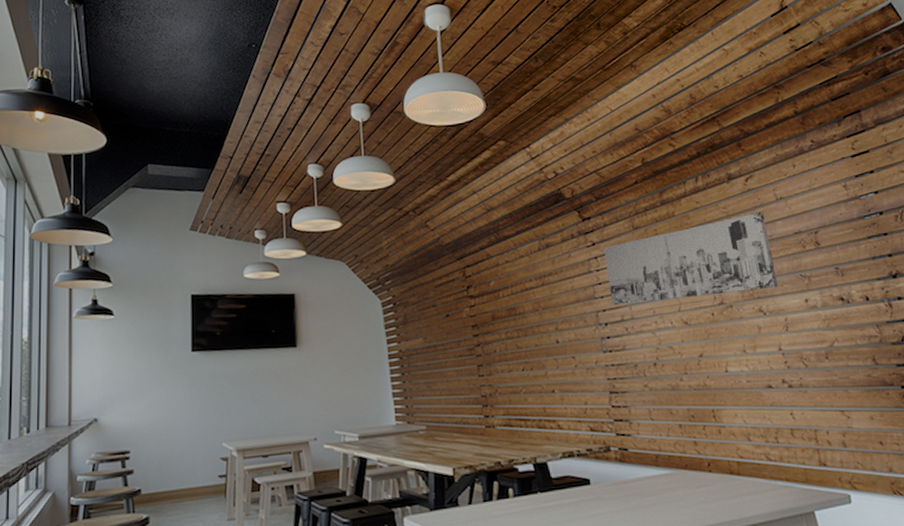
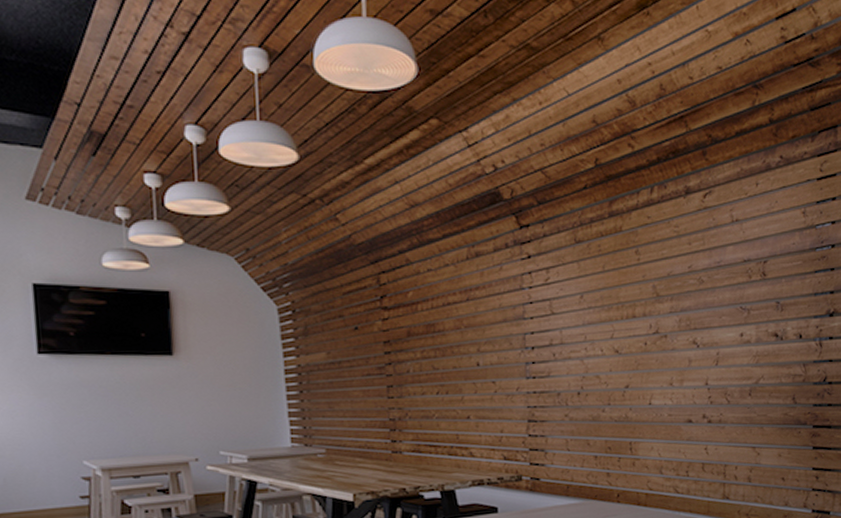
wall art: present [603,212,778,306] -> none [540,234,717,329]

